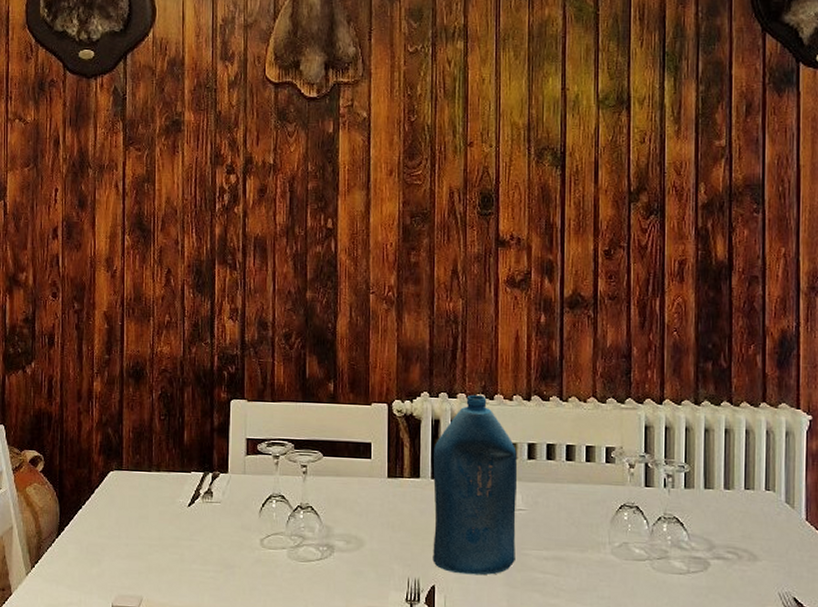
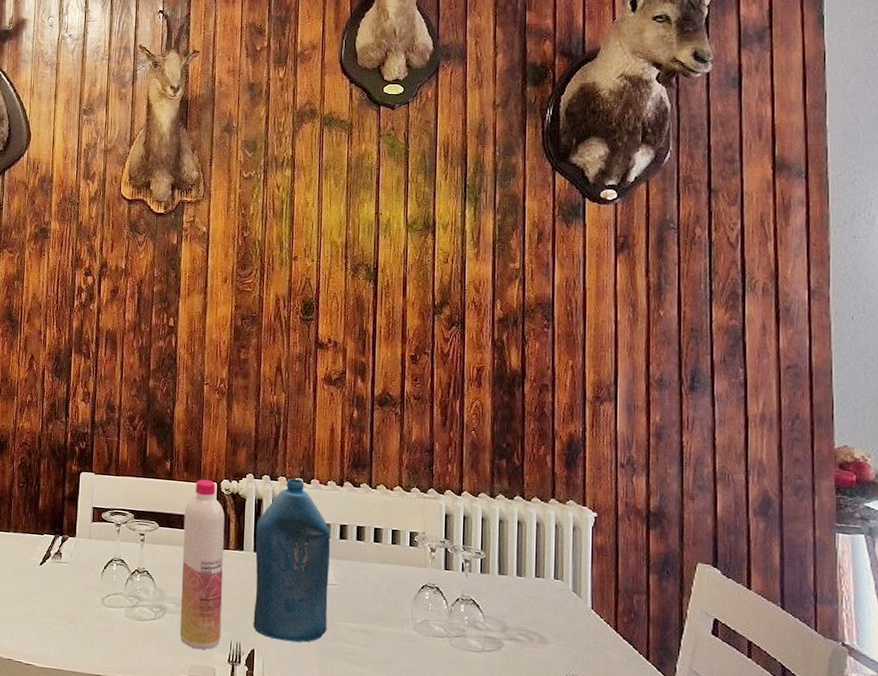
beverage bottle: none [350,400,398,590] -> present [179,479,225,650]

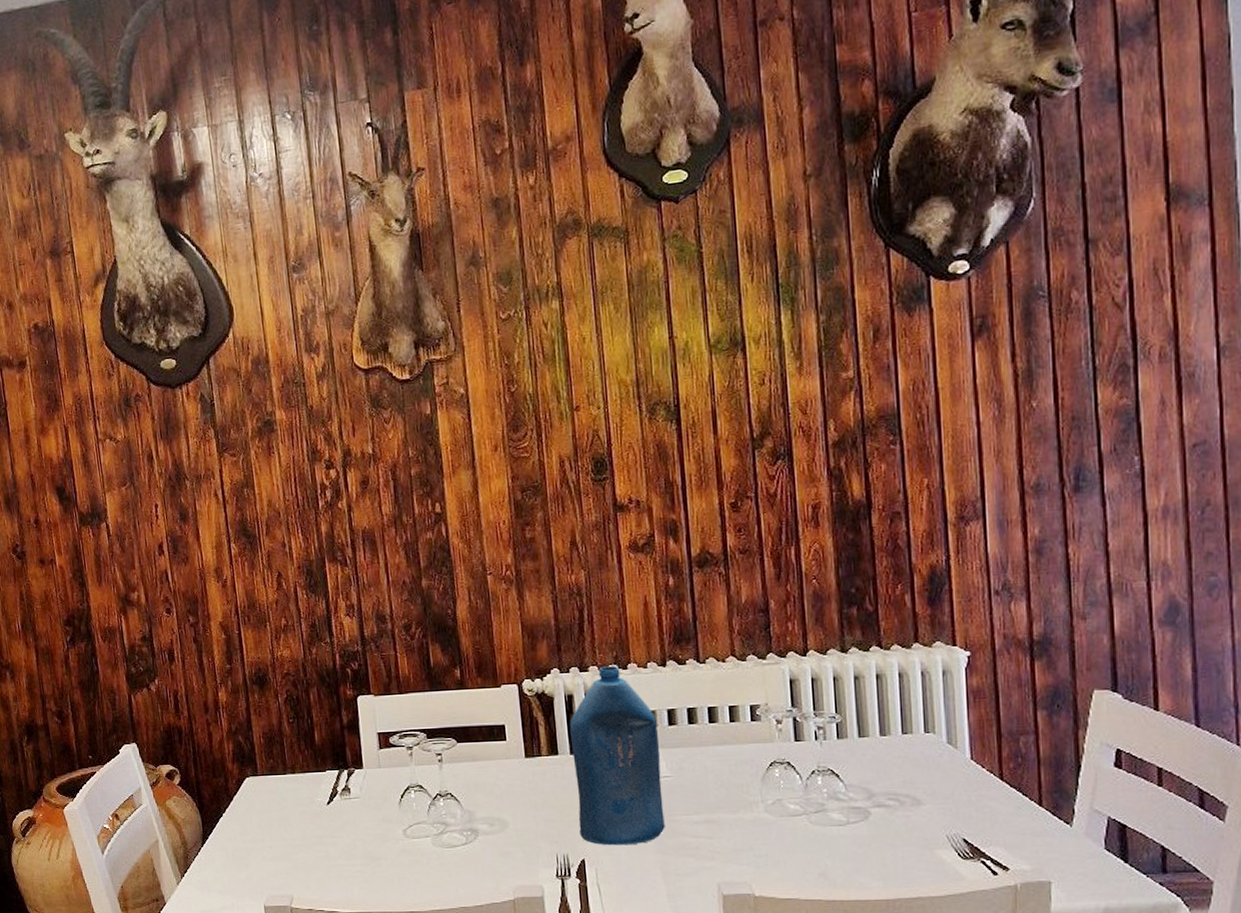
beverage bottle: present [179,479,225,650] -> none [484,682,545,869]

